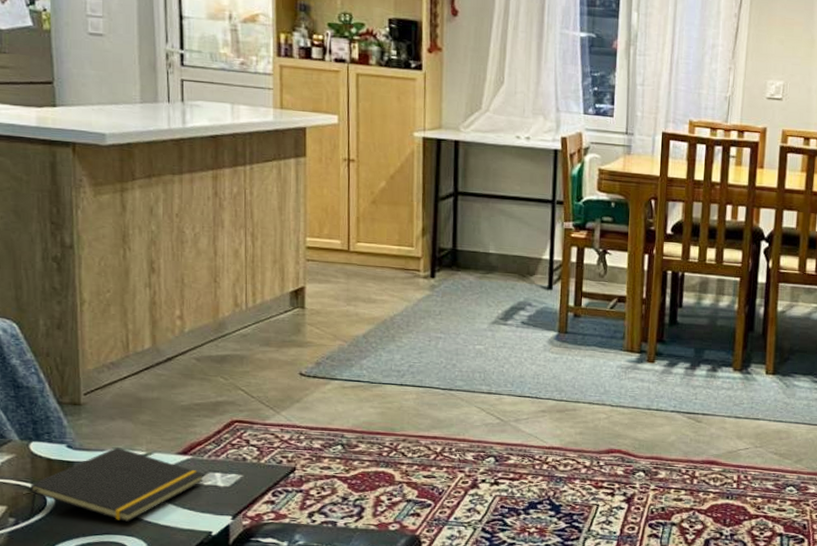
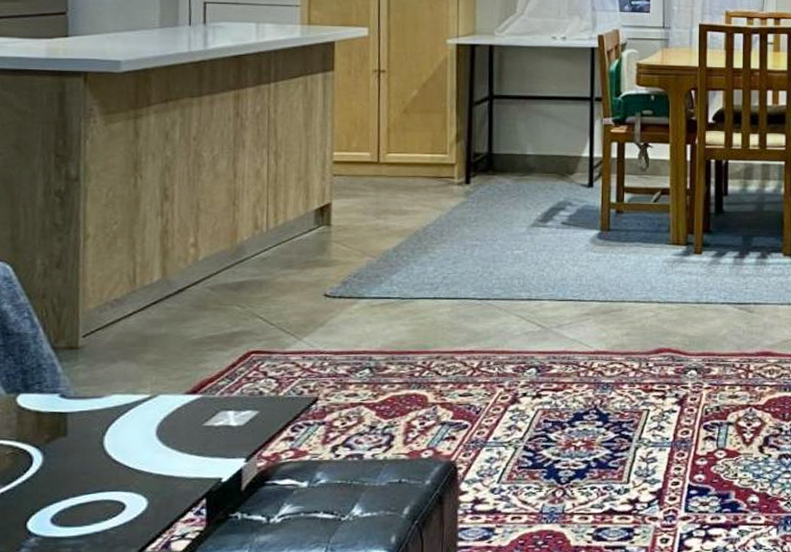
notepad: present [29,447,205,522] -> none [12,392,216,476]

